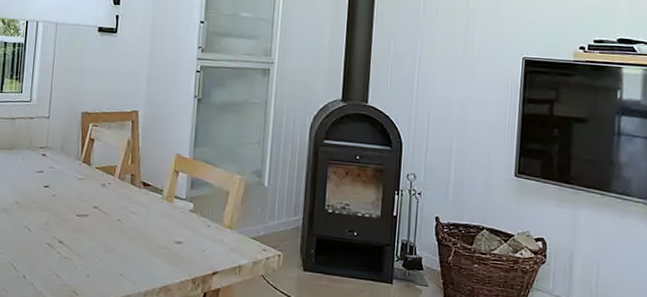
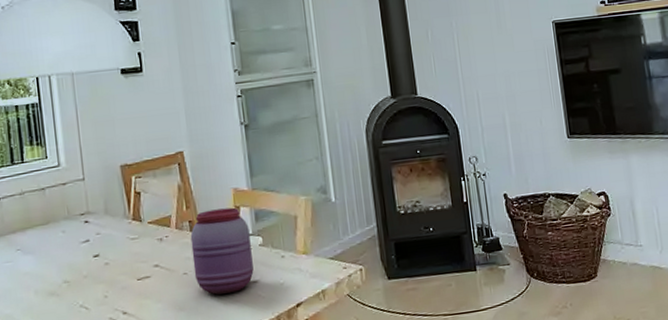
jar: none [126,168,184,248] -> present [190,207,254,295]

